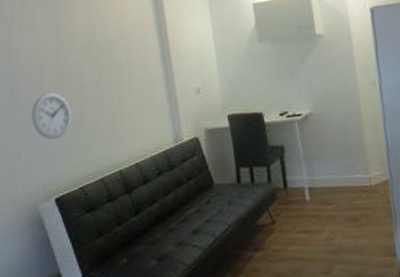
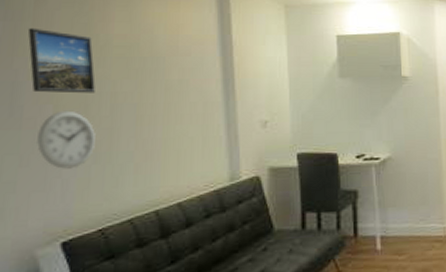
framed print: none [17,28,67,80] -> present [27,28,96,94]

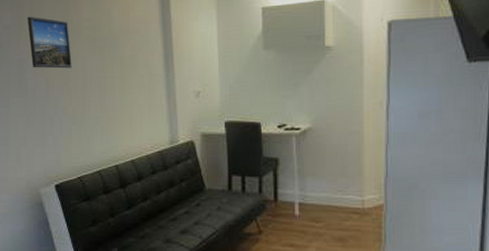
wall clock: present [37,110,96,169] -> none [37,82,73,129]

